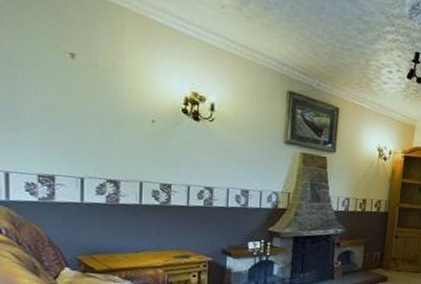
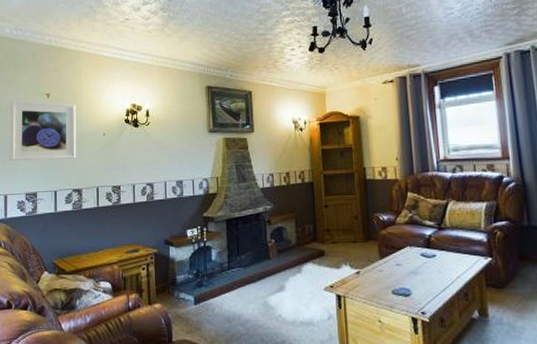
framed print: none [11,50,114,143] -> present [9,100,77,162]

